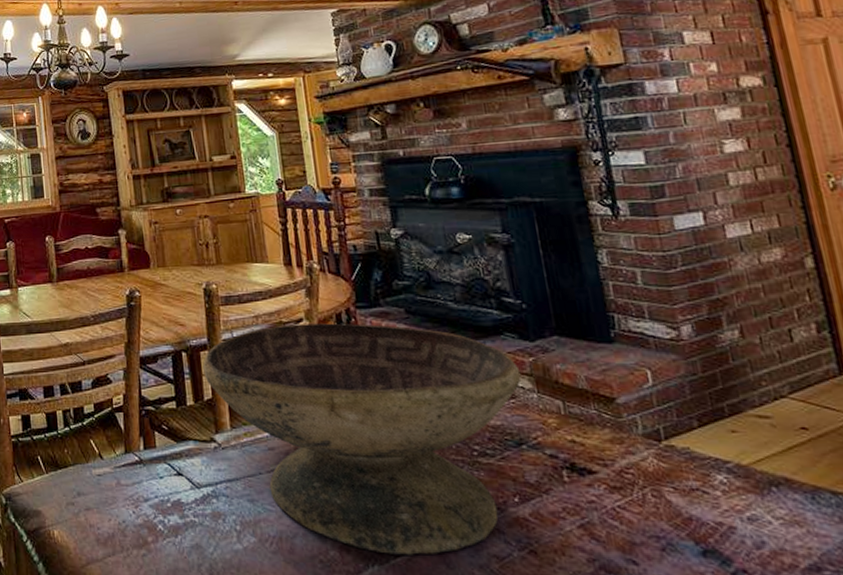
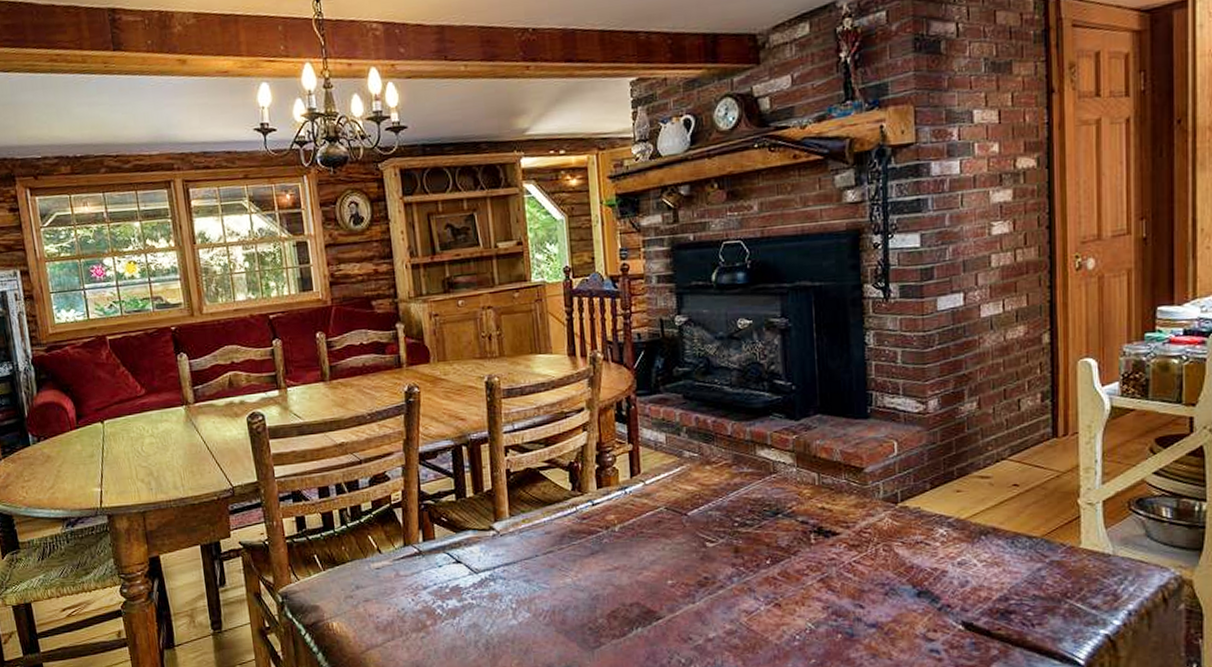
decorative bowl: present [203,323,521,555] -> none [483,410,784,618]

